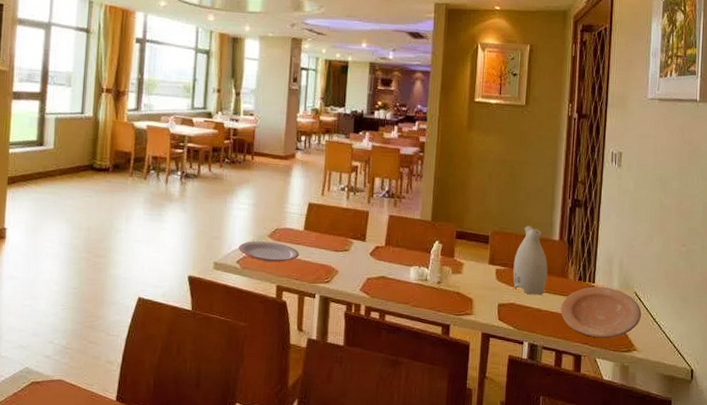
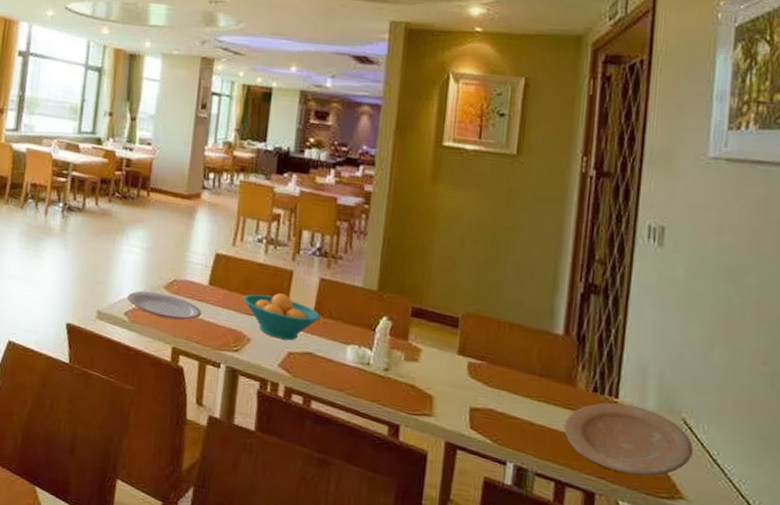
fruit bowl: none [331,231,391,269] -> present [242,293,321,341]
vase: present [513,225,548,296] -> none [493,310,546,405]

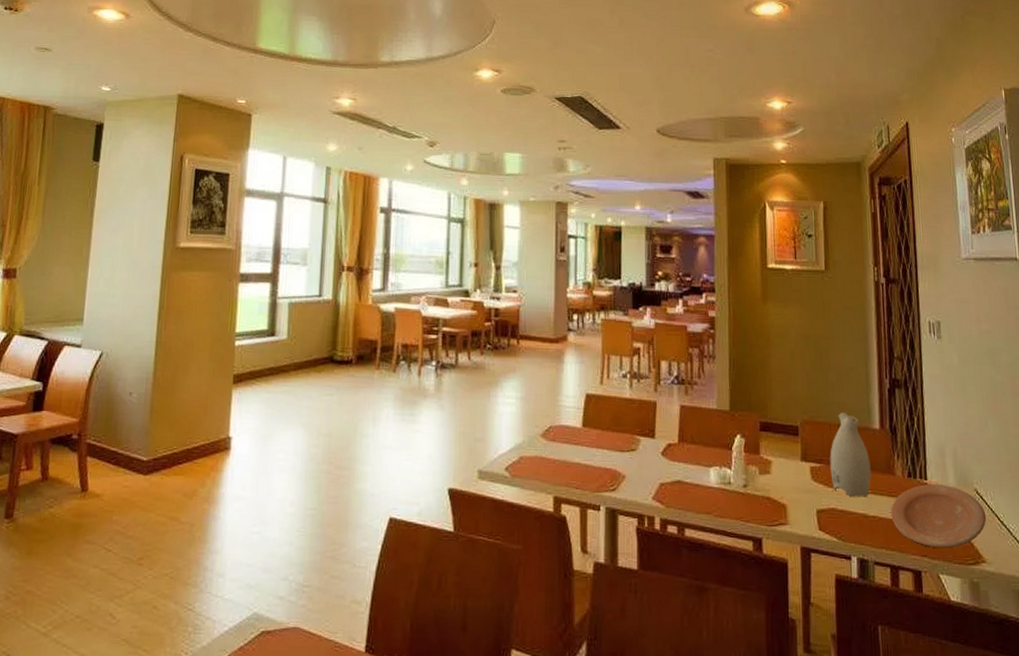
plate: present [127,291,202,320] -> none [507,442,578,468]
fruit bowl: present [242,293,321,341] -> none [614,426,685,472]
vase: none [493,310,546,405] -> present [830,412,871,498]

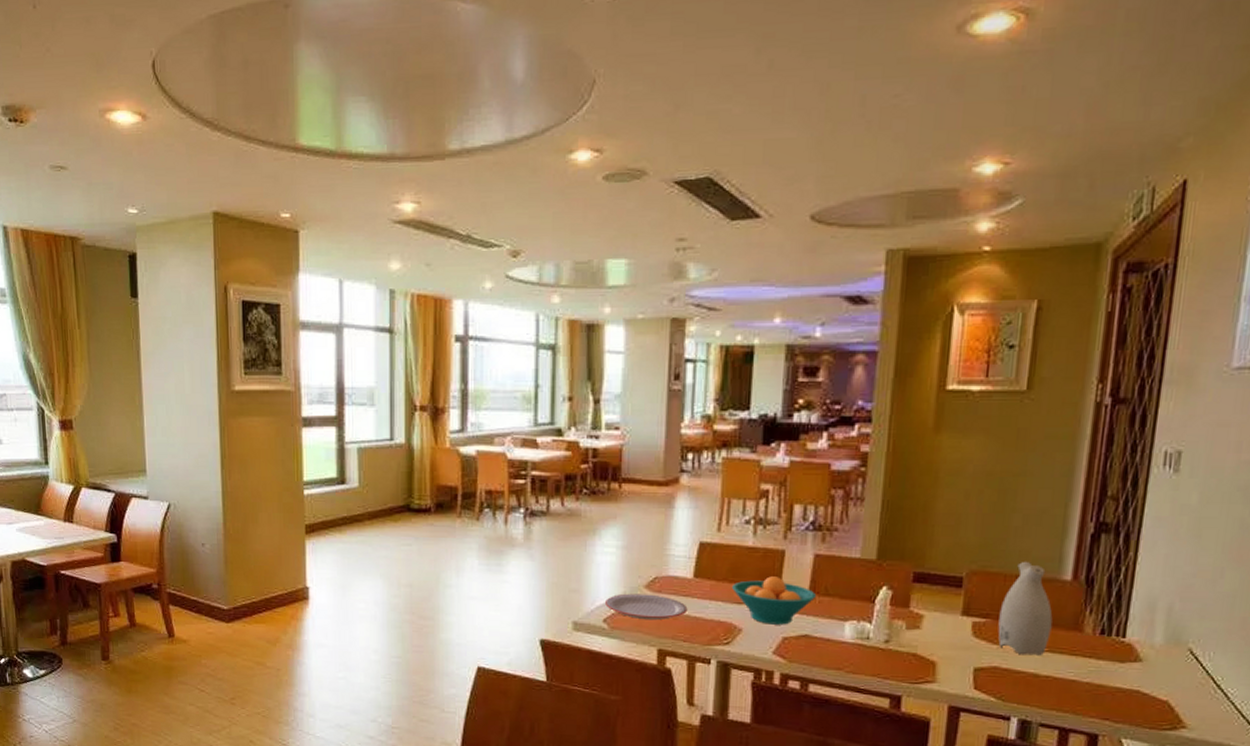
plate: none [507,442,578,468] -> present [605,593,688,621]
fruit bowl: none [614,426,685,472] -> present [731,576,817,625]
plate: present [891,483,987,549] -> none [1069,642,1199,713]

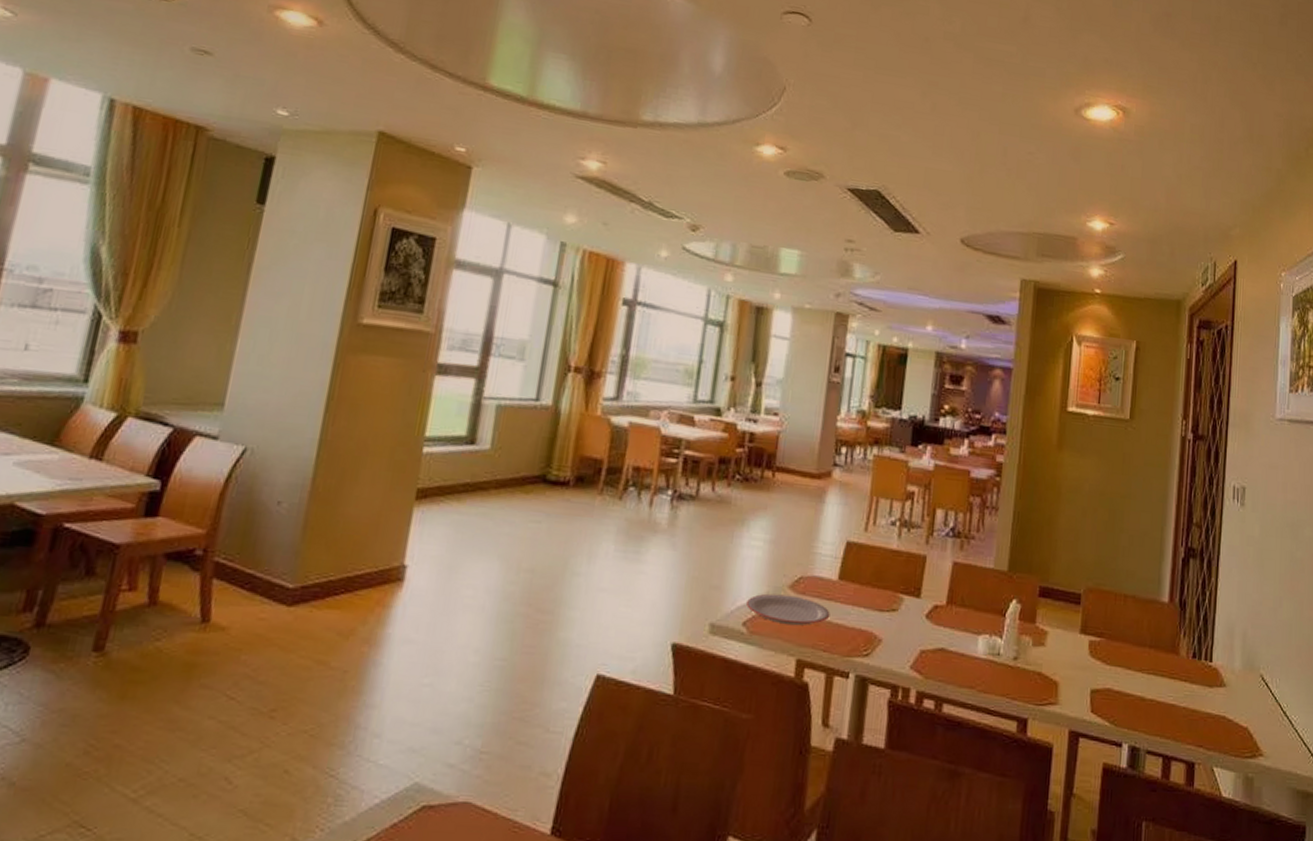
fruit bowl: present [731,576,817,625] -> none [874,583,954,637]
vase: present [998,561,1053,656] -> none [1110,581,1155,678]

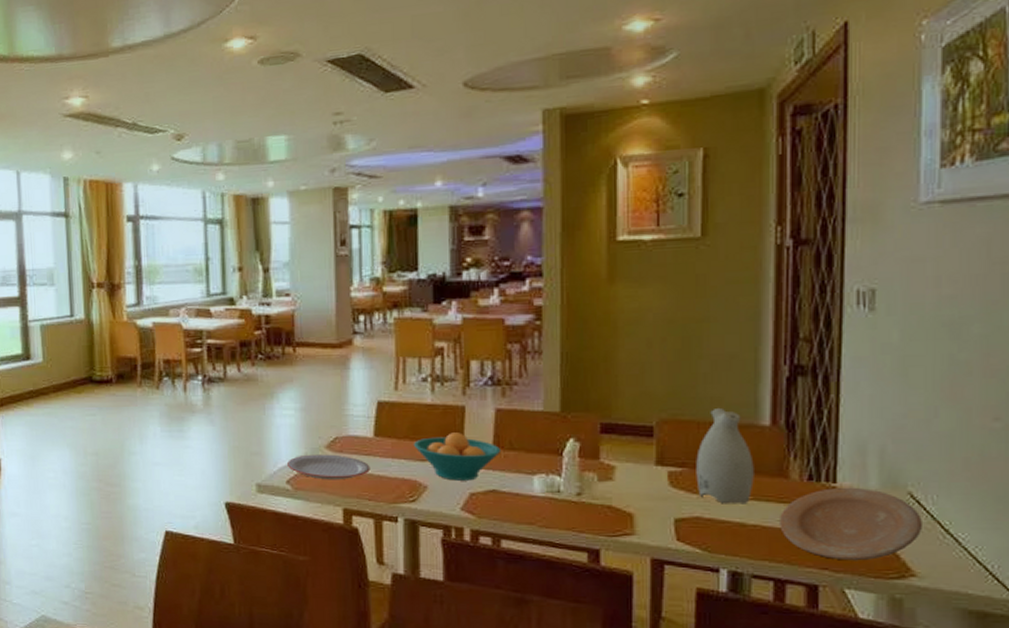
fruit bowl: none [874,583,954,637] -> present [413,432,502,481]
vase: none [1110,581,1155,678] -> present [696,407,754,504]
plate: none [1170,666,1270,740] -> present [780,487,924,561]

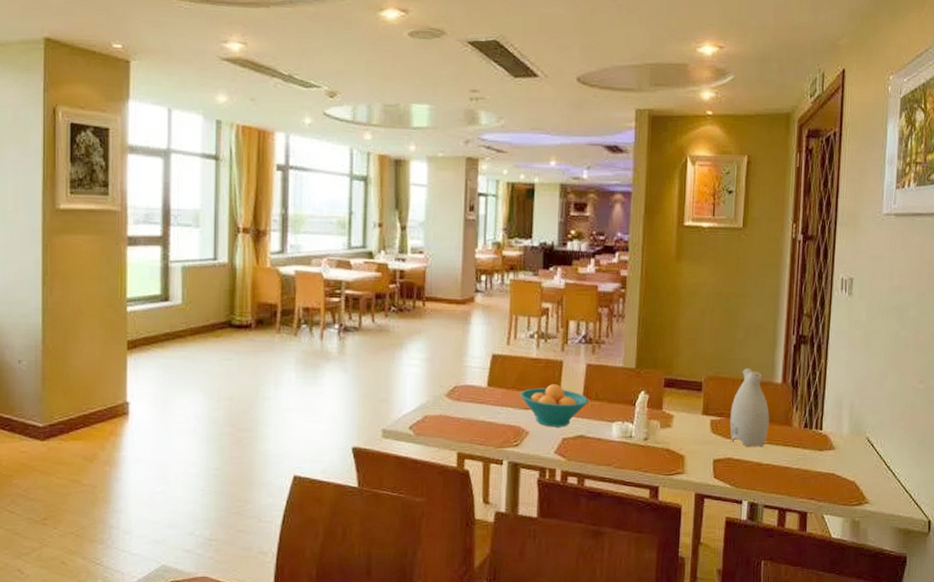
plate: present [287,454,371,480] -> none [411,402,483,426]
plate: present [780,487,924,561] -> none [784,433,875,492]

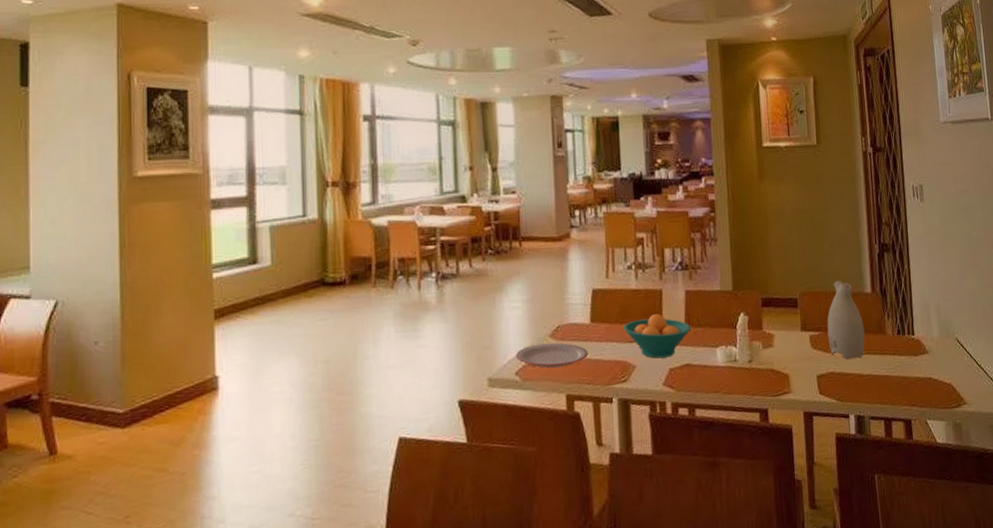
plate: none [411,402,483,426] -> present [516,342,589,368]

